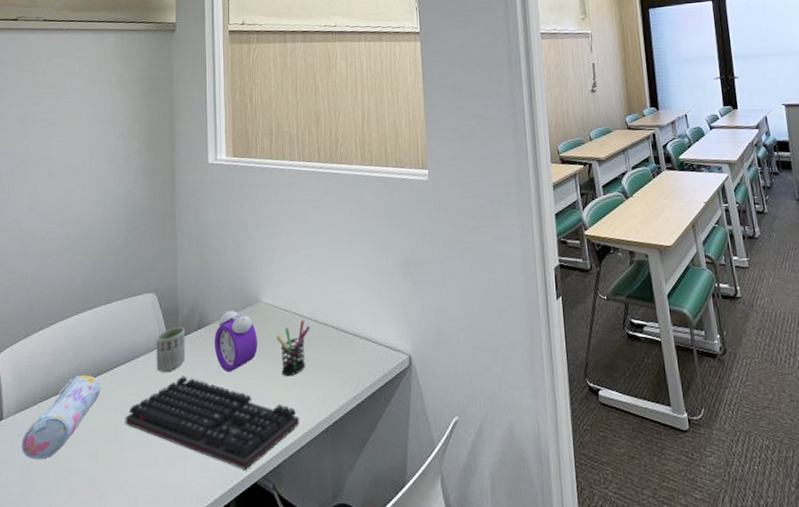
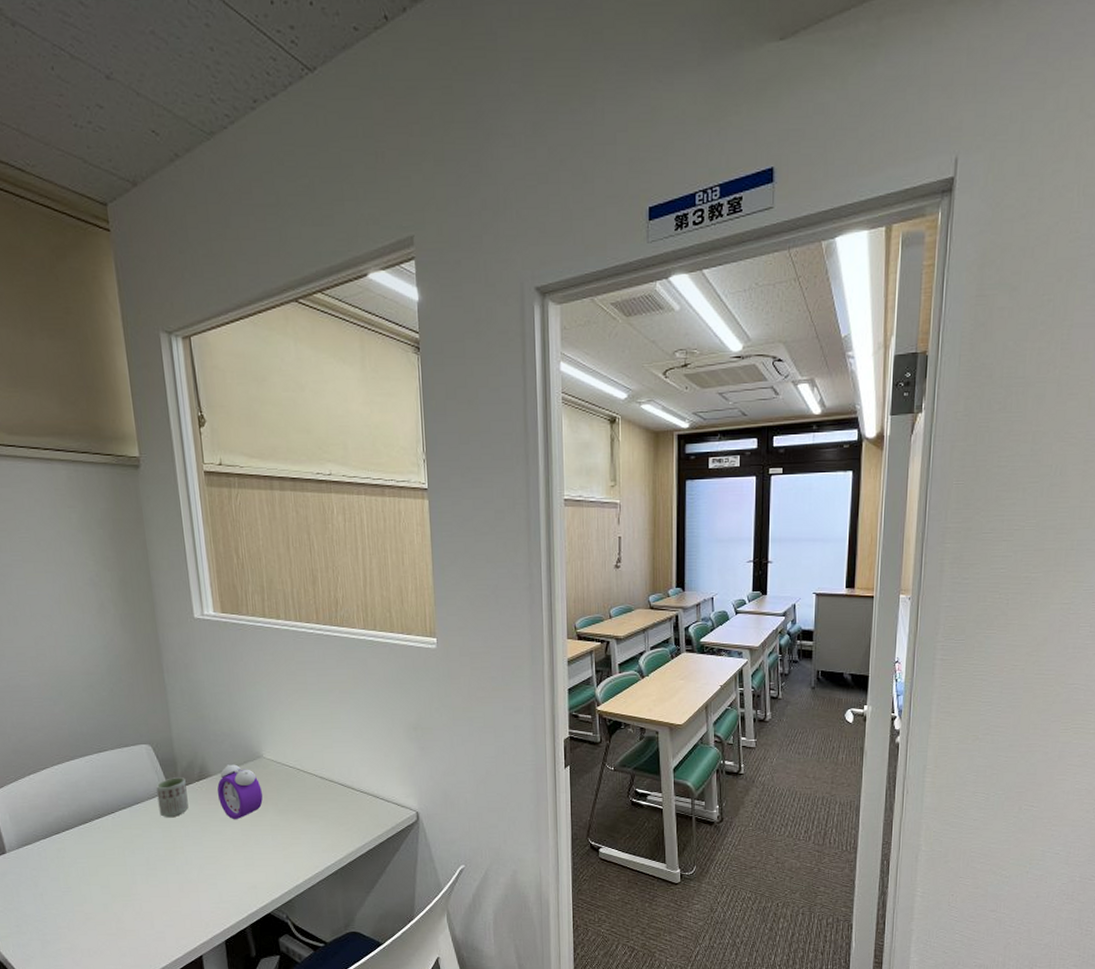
pencil case: present [22,374,101,459] -> none [29,816,105,888]
keyboard: present [125,376,300,470] -> none [133,821,310,902]
pen holder: present [275,320,310,377] -> none [280,776,316,826]

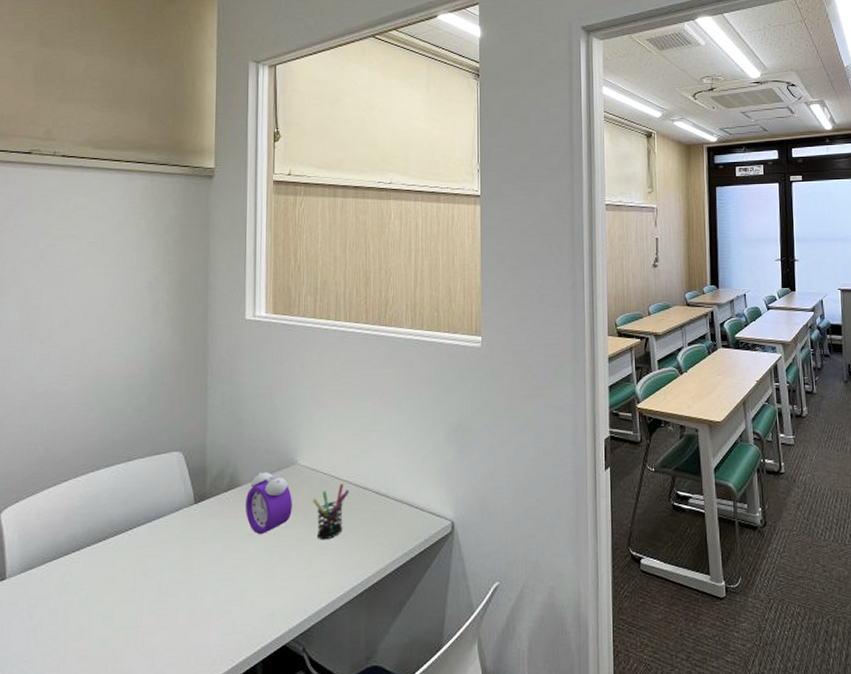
cup: present [156,777,189,818] -> none [180,487,213,534]
pen holder: none [280,776,316,826] -> present [312,483,350,540]

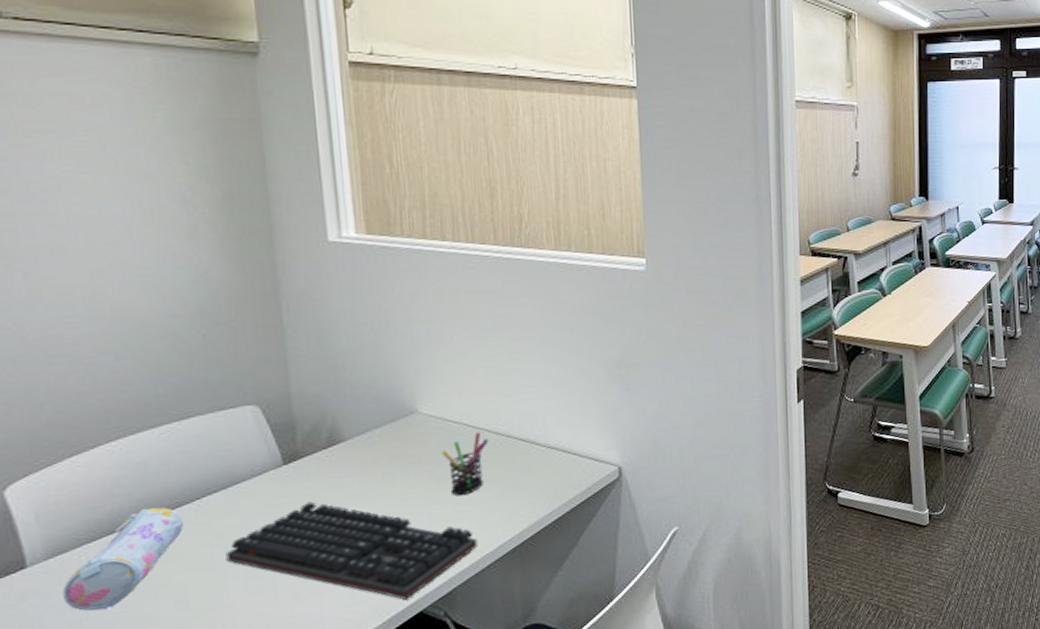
pencil case: none [27,534,118,620] -> present [62,507,185,611]
keyboard: none [144,537,334,632] -> present [225,501,478,600]
alarm clock: present [245,472,292,535] -> none [352,423,416,495]

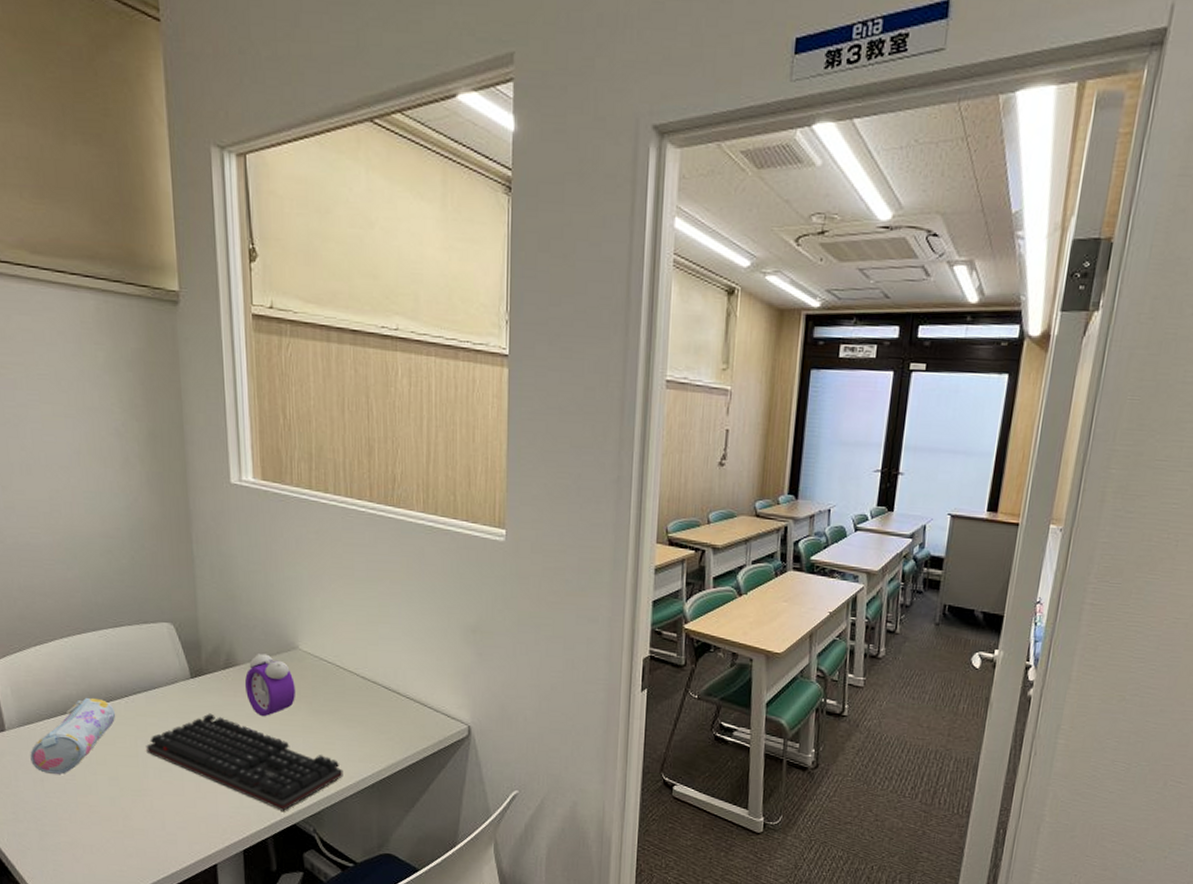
alarm clock: none [352,423,416,495] -> present [244,653,295,717]
pen holder: present [440,432,489,496] -> none [316,674,357,730]

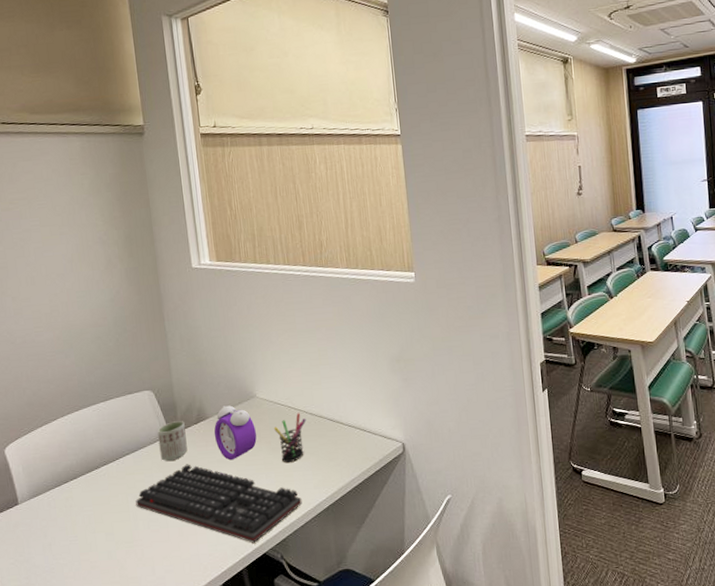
pencil case: present [30,697,116,774] -> none [39,464,110,538]
cup: none [176,663,212,708] -> present [157,421,188,462]
pen holder: none [316,674,357,730] -> present [273,413,307,463]

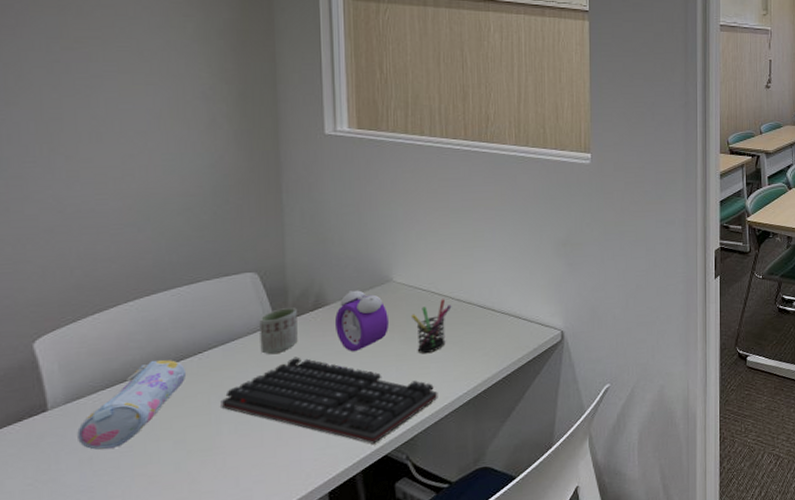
pencil case: none [39,464,110,538] -> present [77,359,187,450]

